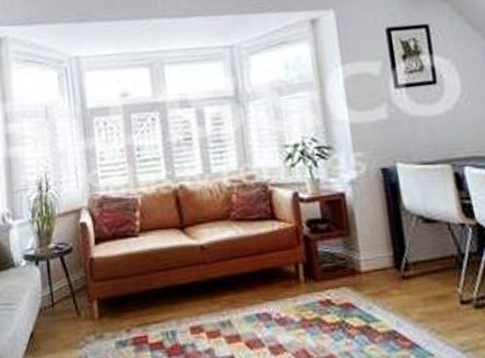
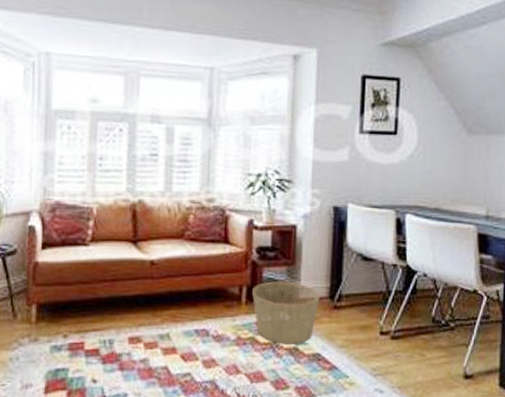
basket: none [309,254,385,323] -> present [252,281,320,344]

